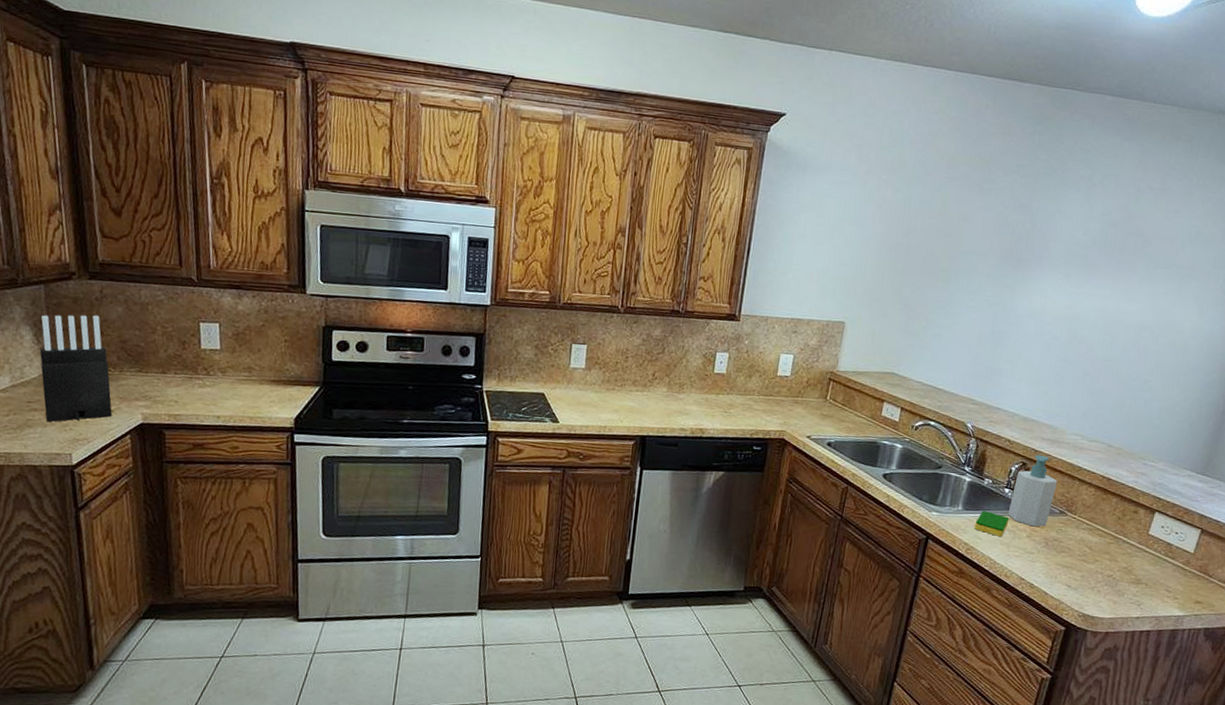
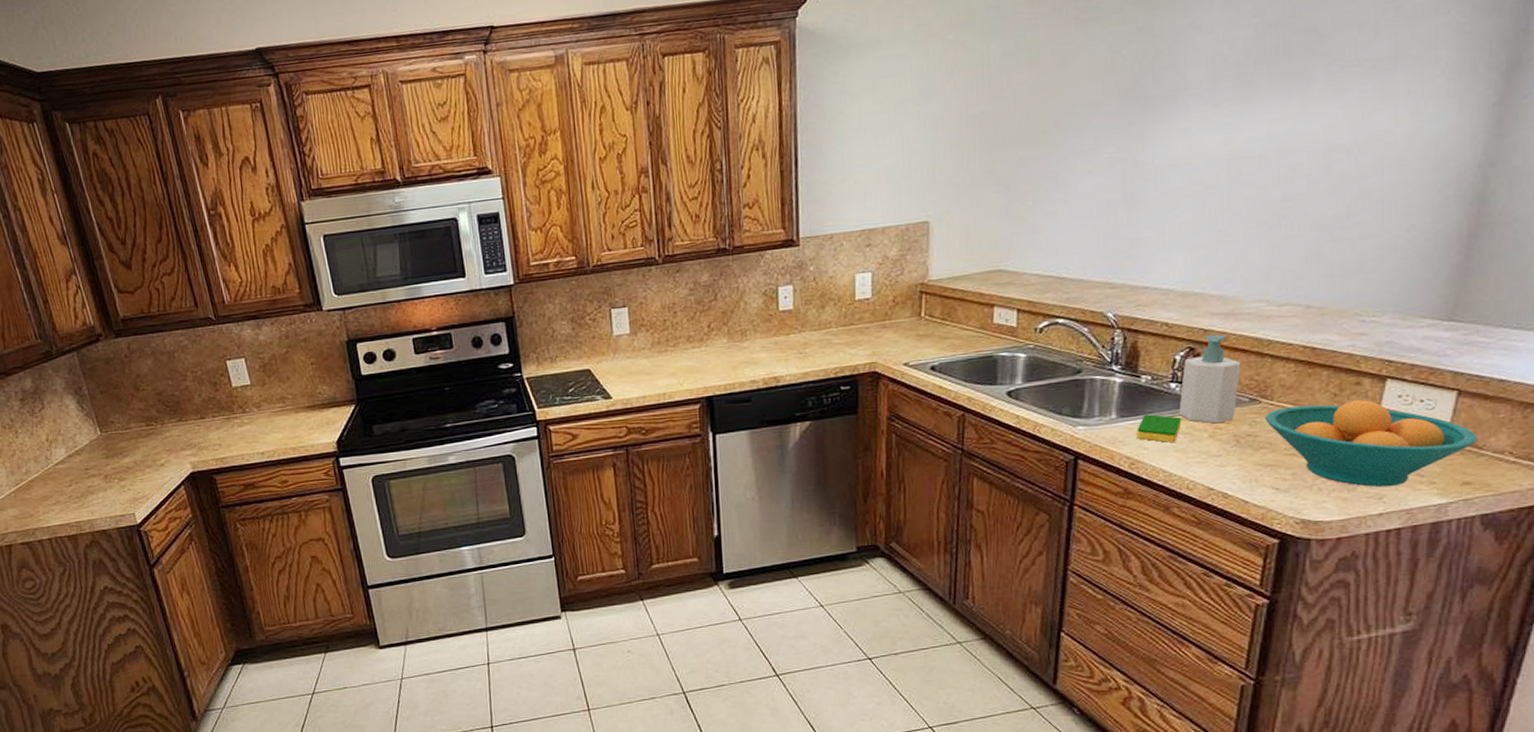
knife block: present [39,315,112,422] -> none [80,372,163,486]
fruit bowl: none [1068,522,1210,597] -> present [1265,400,1478,488]

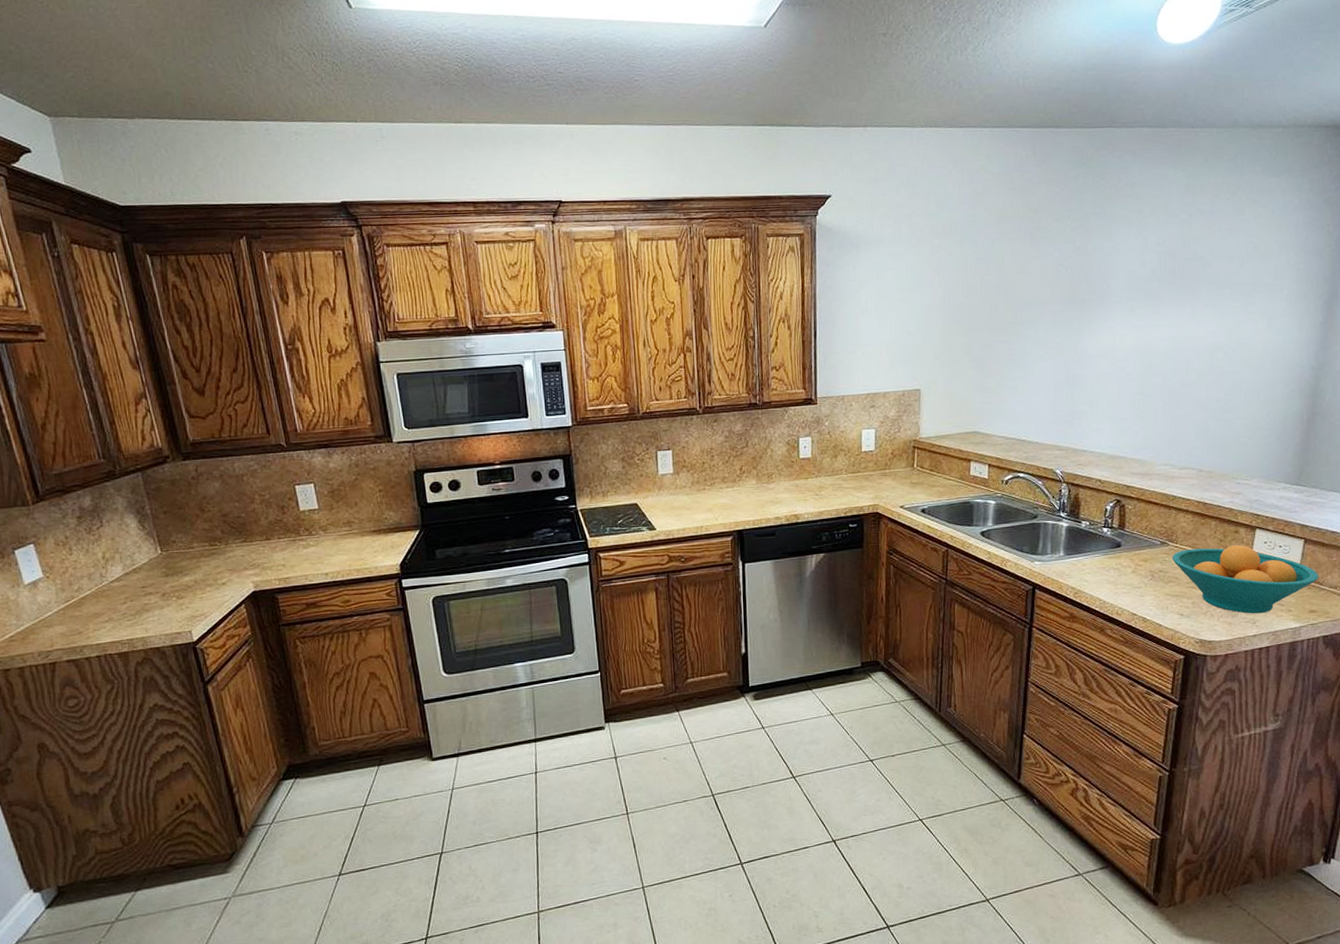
dish sponge: present [1137,414,1182,443] -> none [1079,553,1112,577]
soap bottle: present [1179,334,1241,424] -> none [1110,490,1154,562]

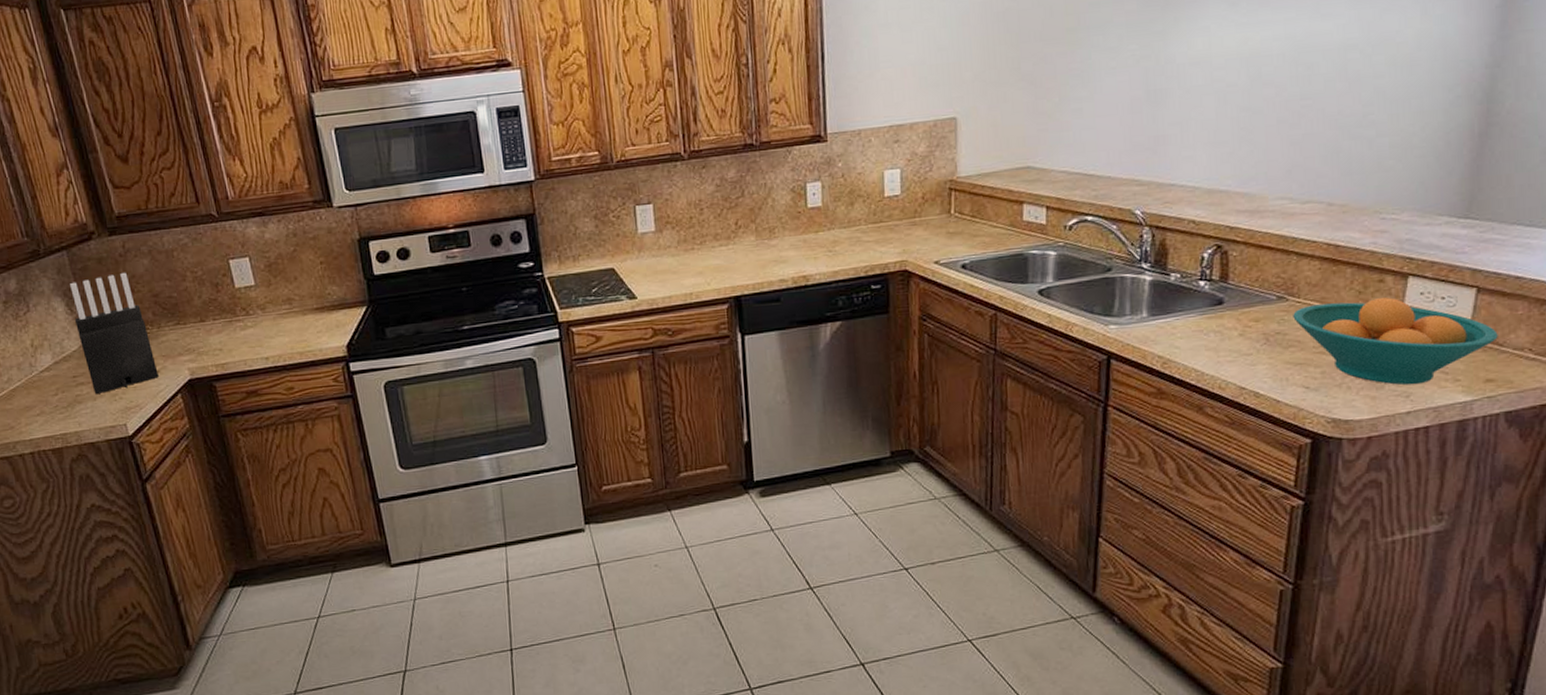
knife block: none [143,493,224,604] -> present [70,272,159,395]

